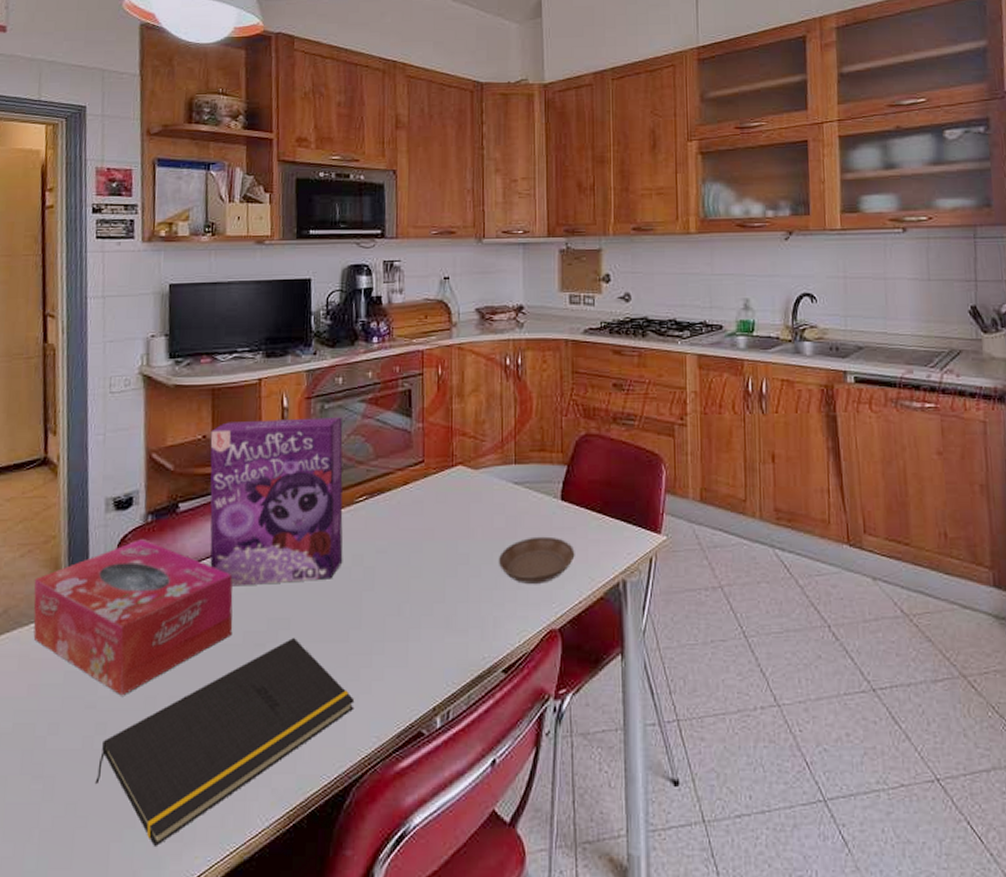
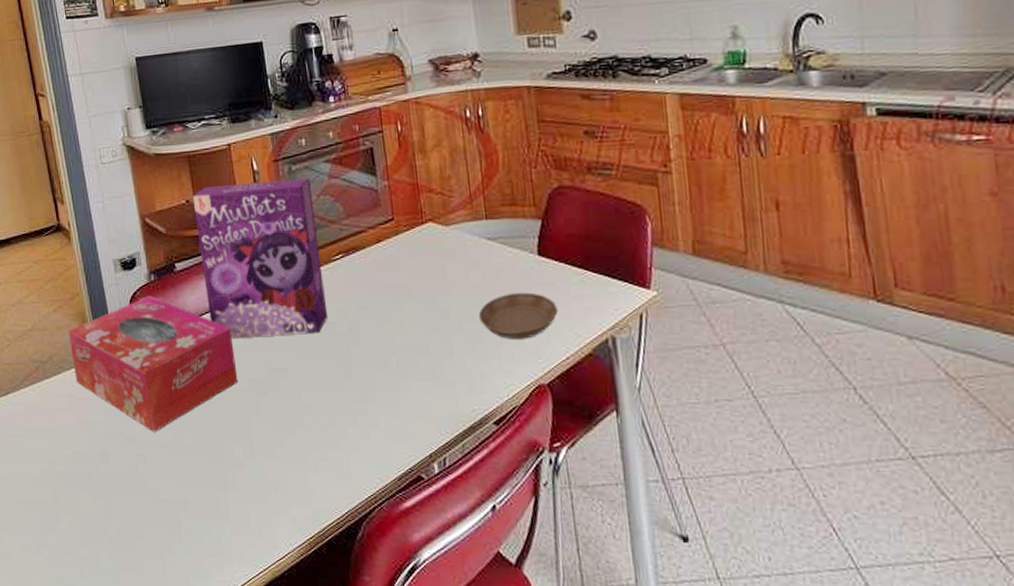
notepad: present [95,637,355,848] -> none [144,385,355,561]

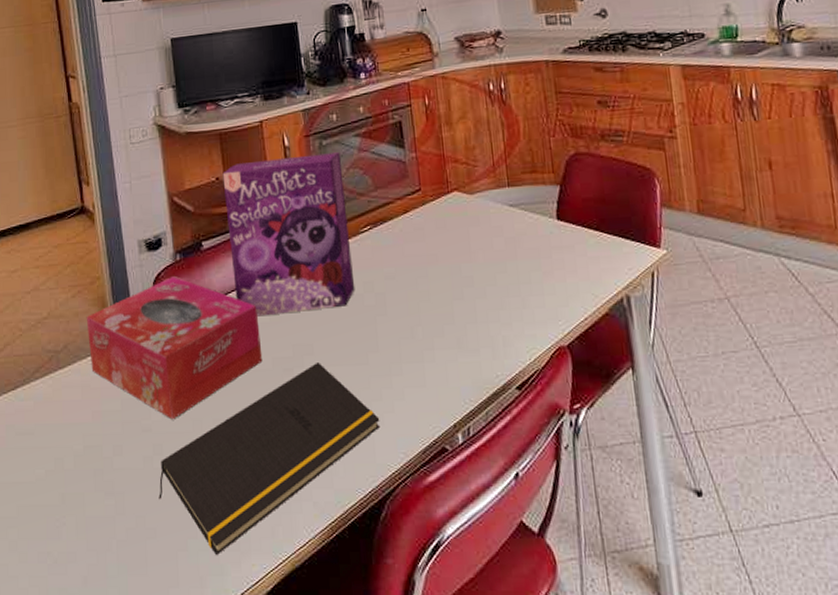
notepad: none [144,385,355,561] -> present [159,361,380,556]
saucer: present [478,292,558,339] -> none [501,256,576,303]

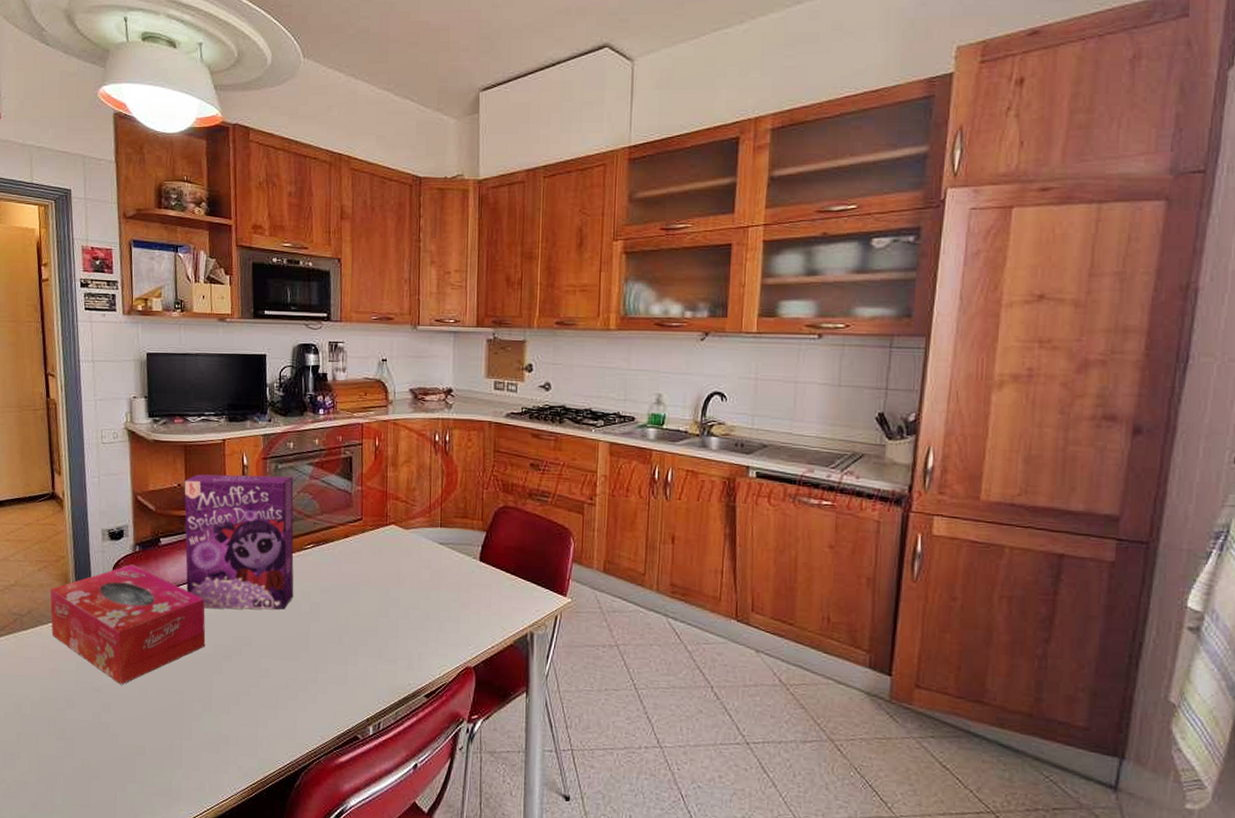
notepad: present [159,361,380,556] -> none [103,652,303,799]

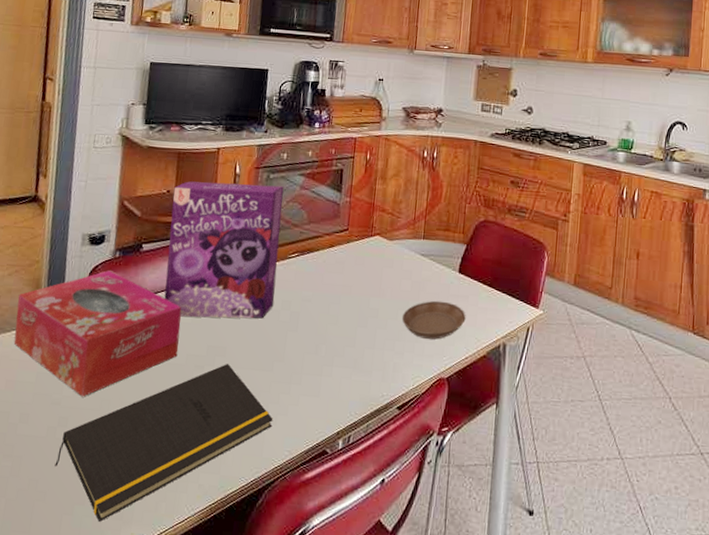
notepad: none [103,652,303,799] -> present [54,363,273,523]
saucer: none [423,589,490,629] -> present [401,300,466,340]

